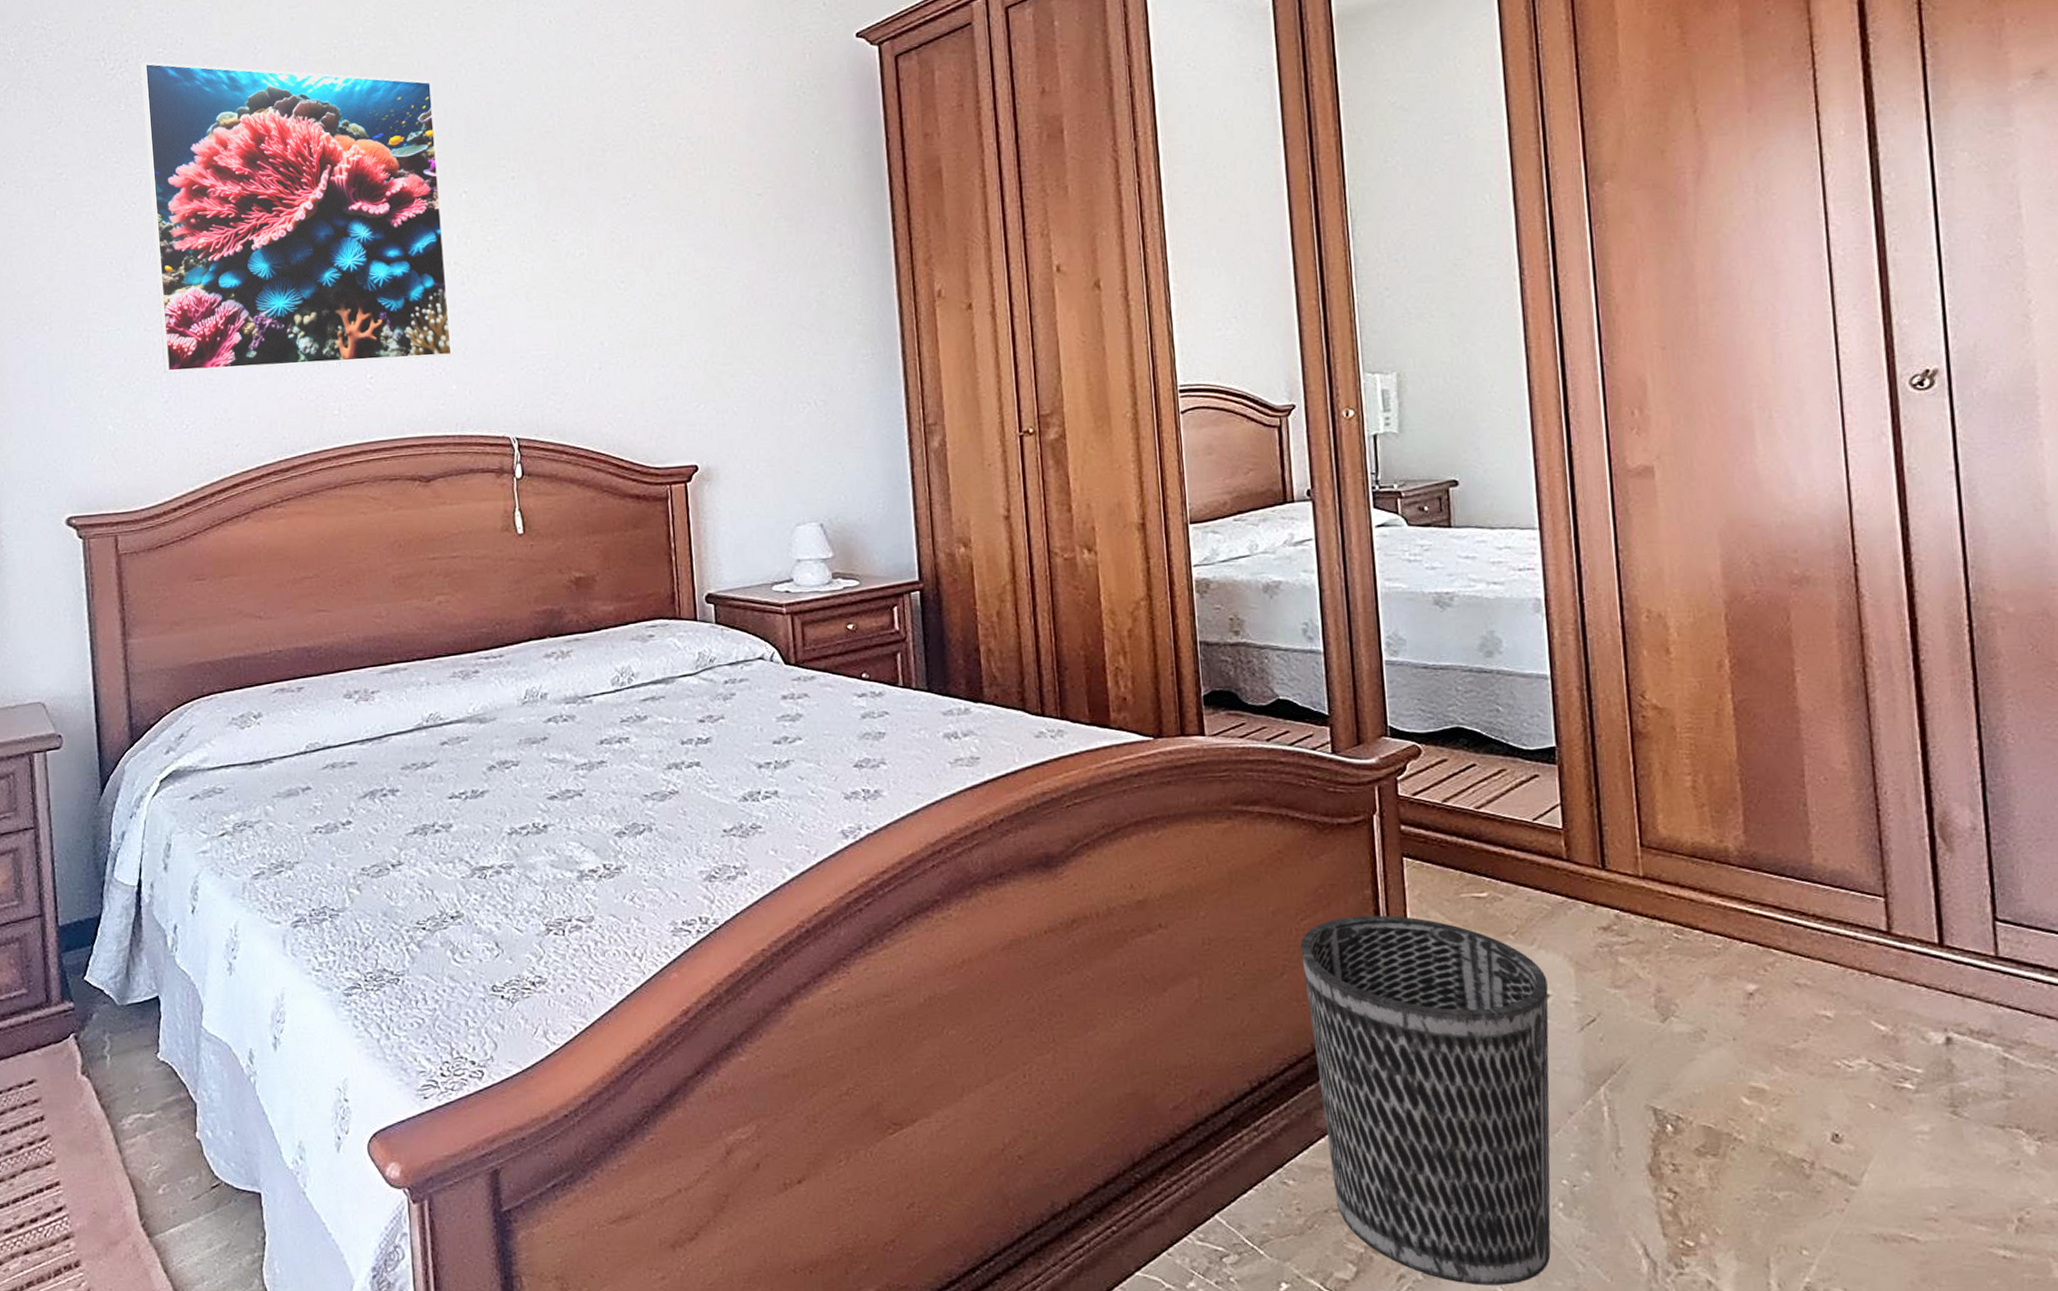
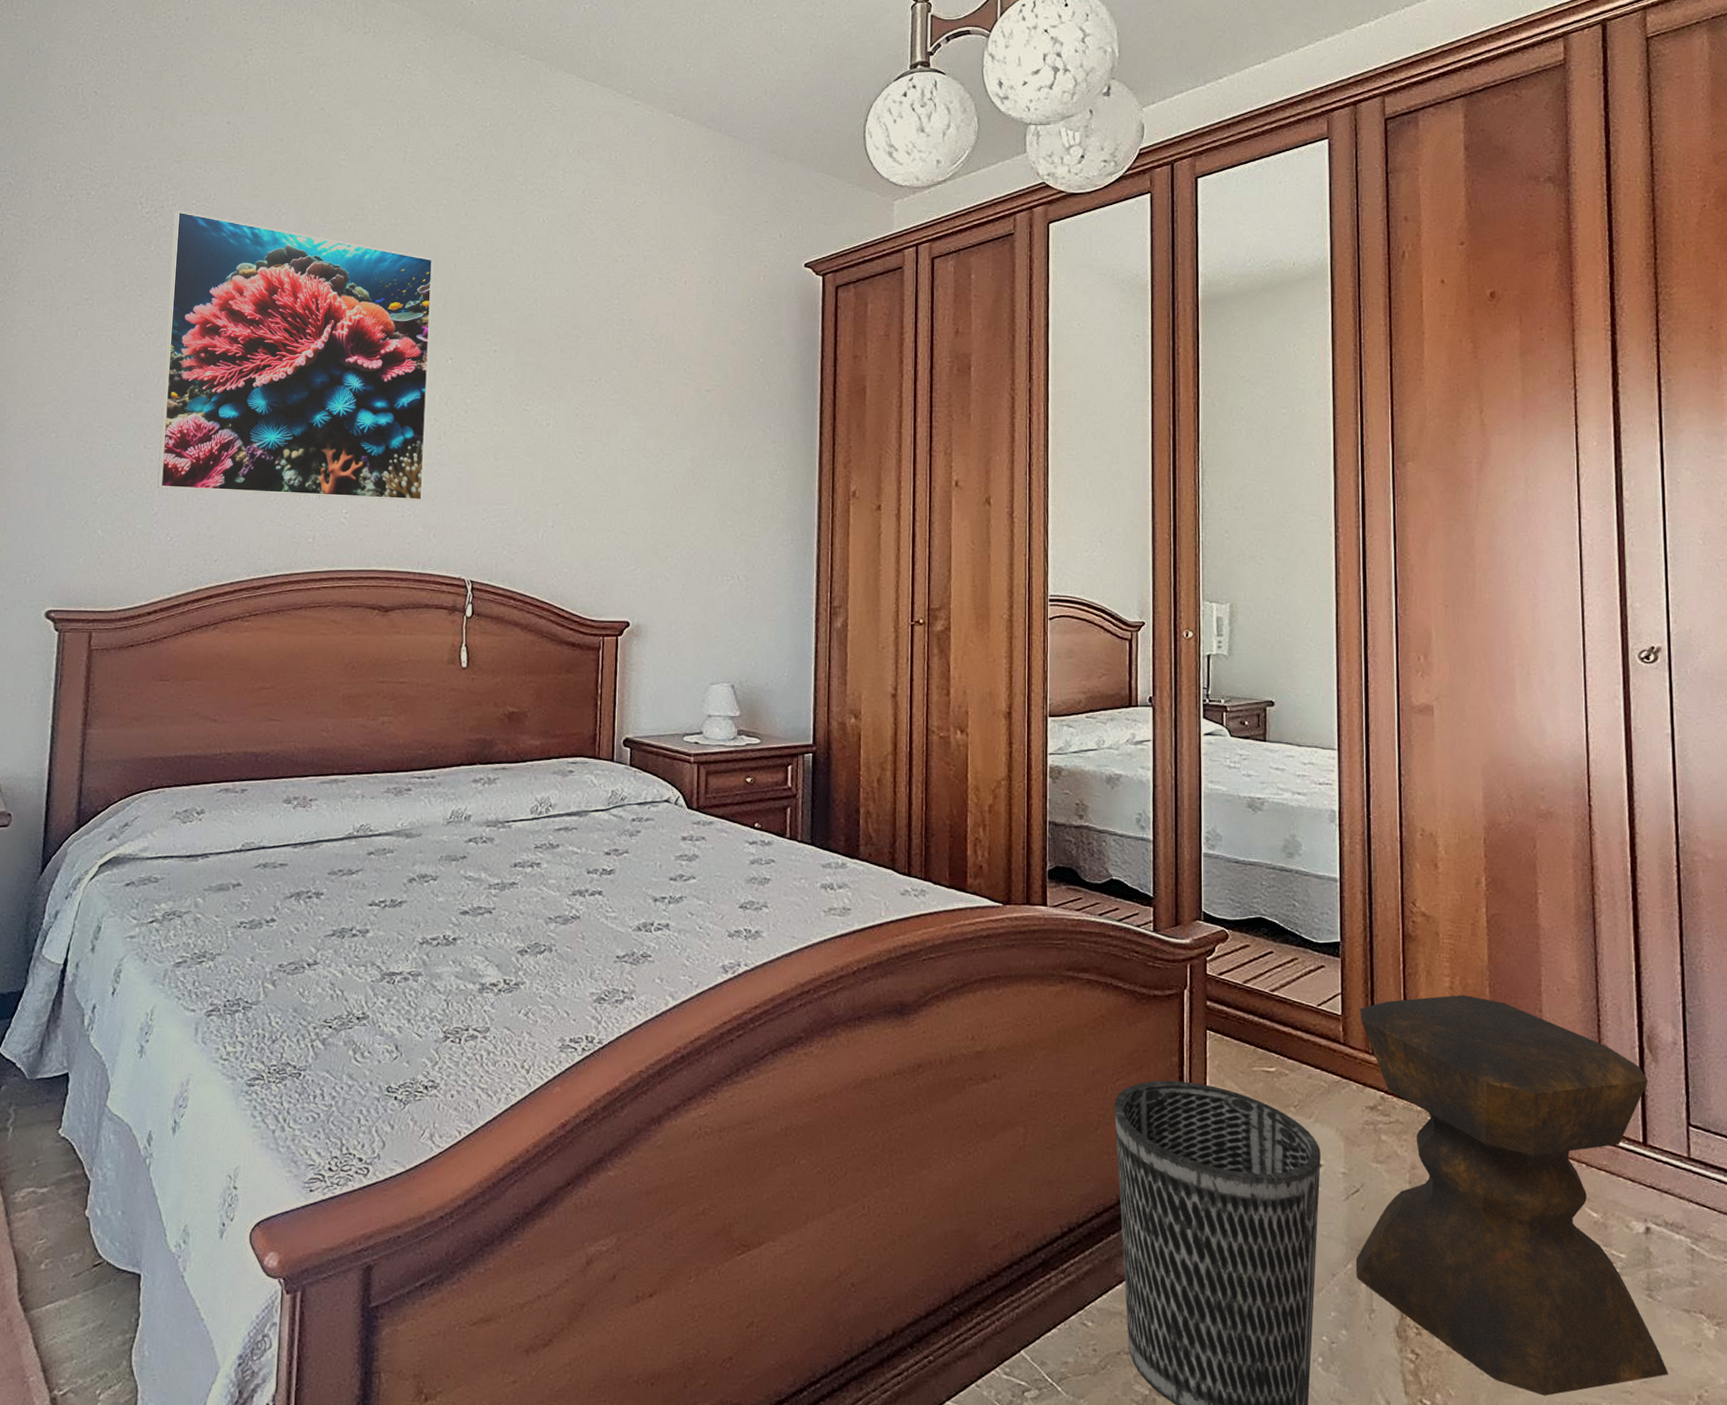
stool: none [1584,794,1980,1229] -> present [1355,995,1668,1396]

